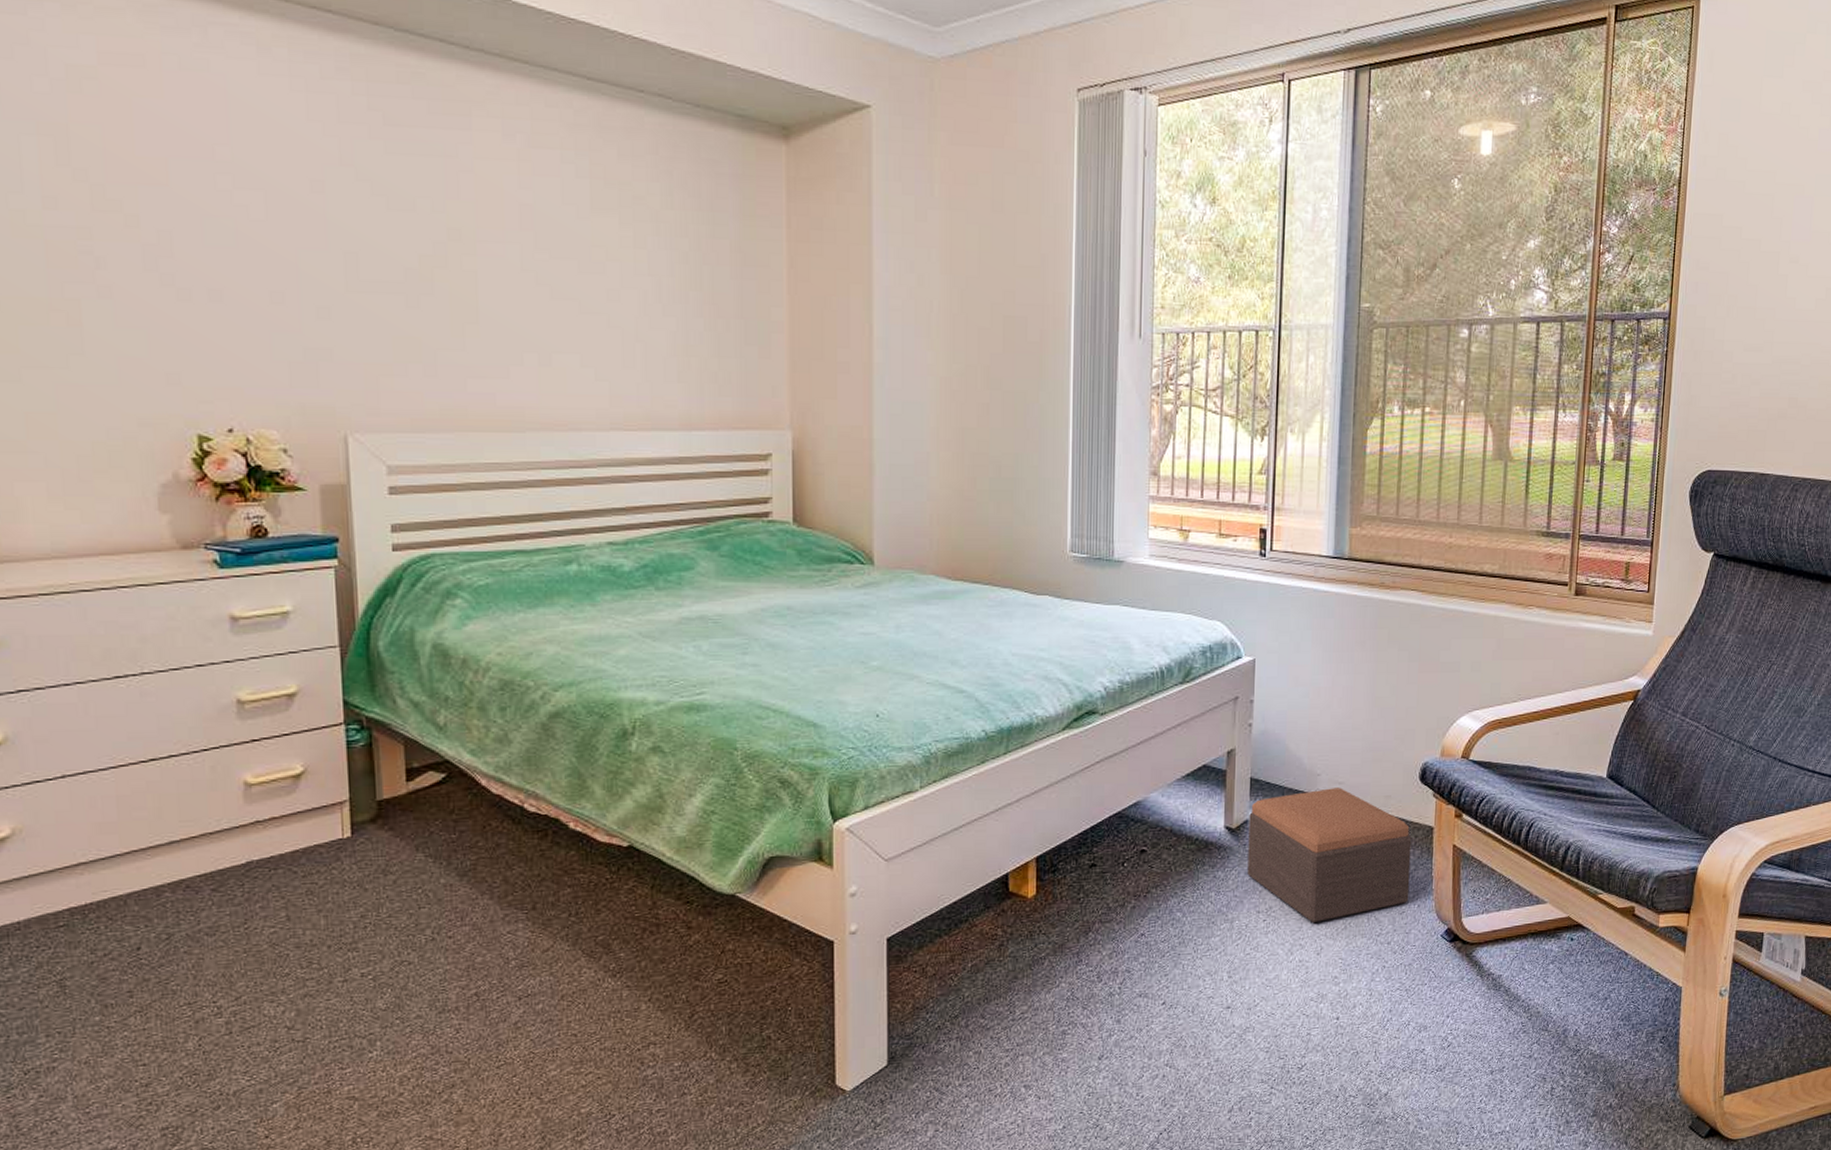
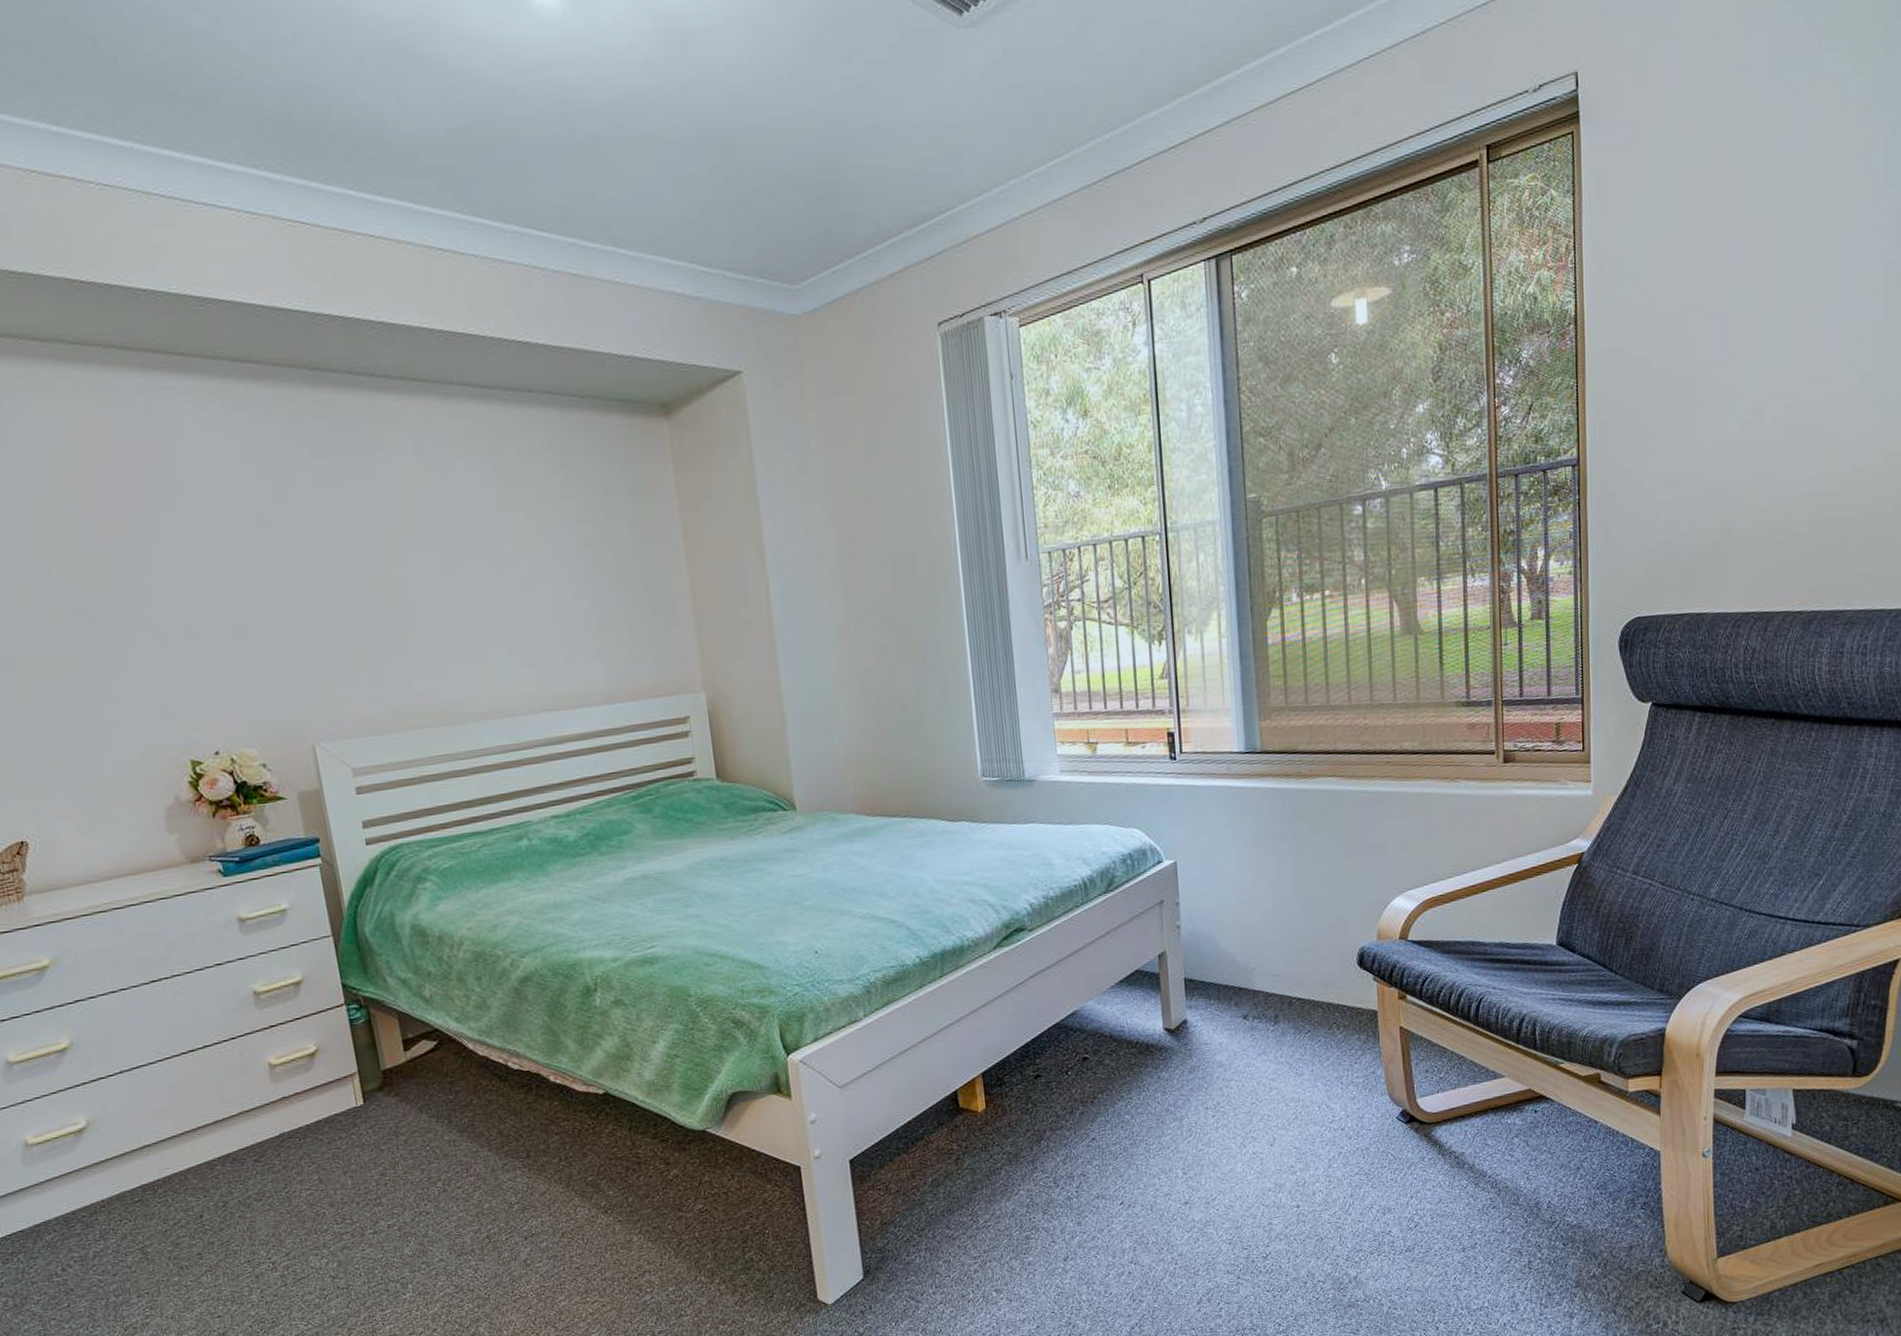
footstool: present [1247,788,1412,922] -> none [1187,980,1359,1115]

